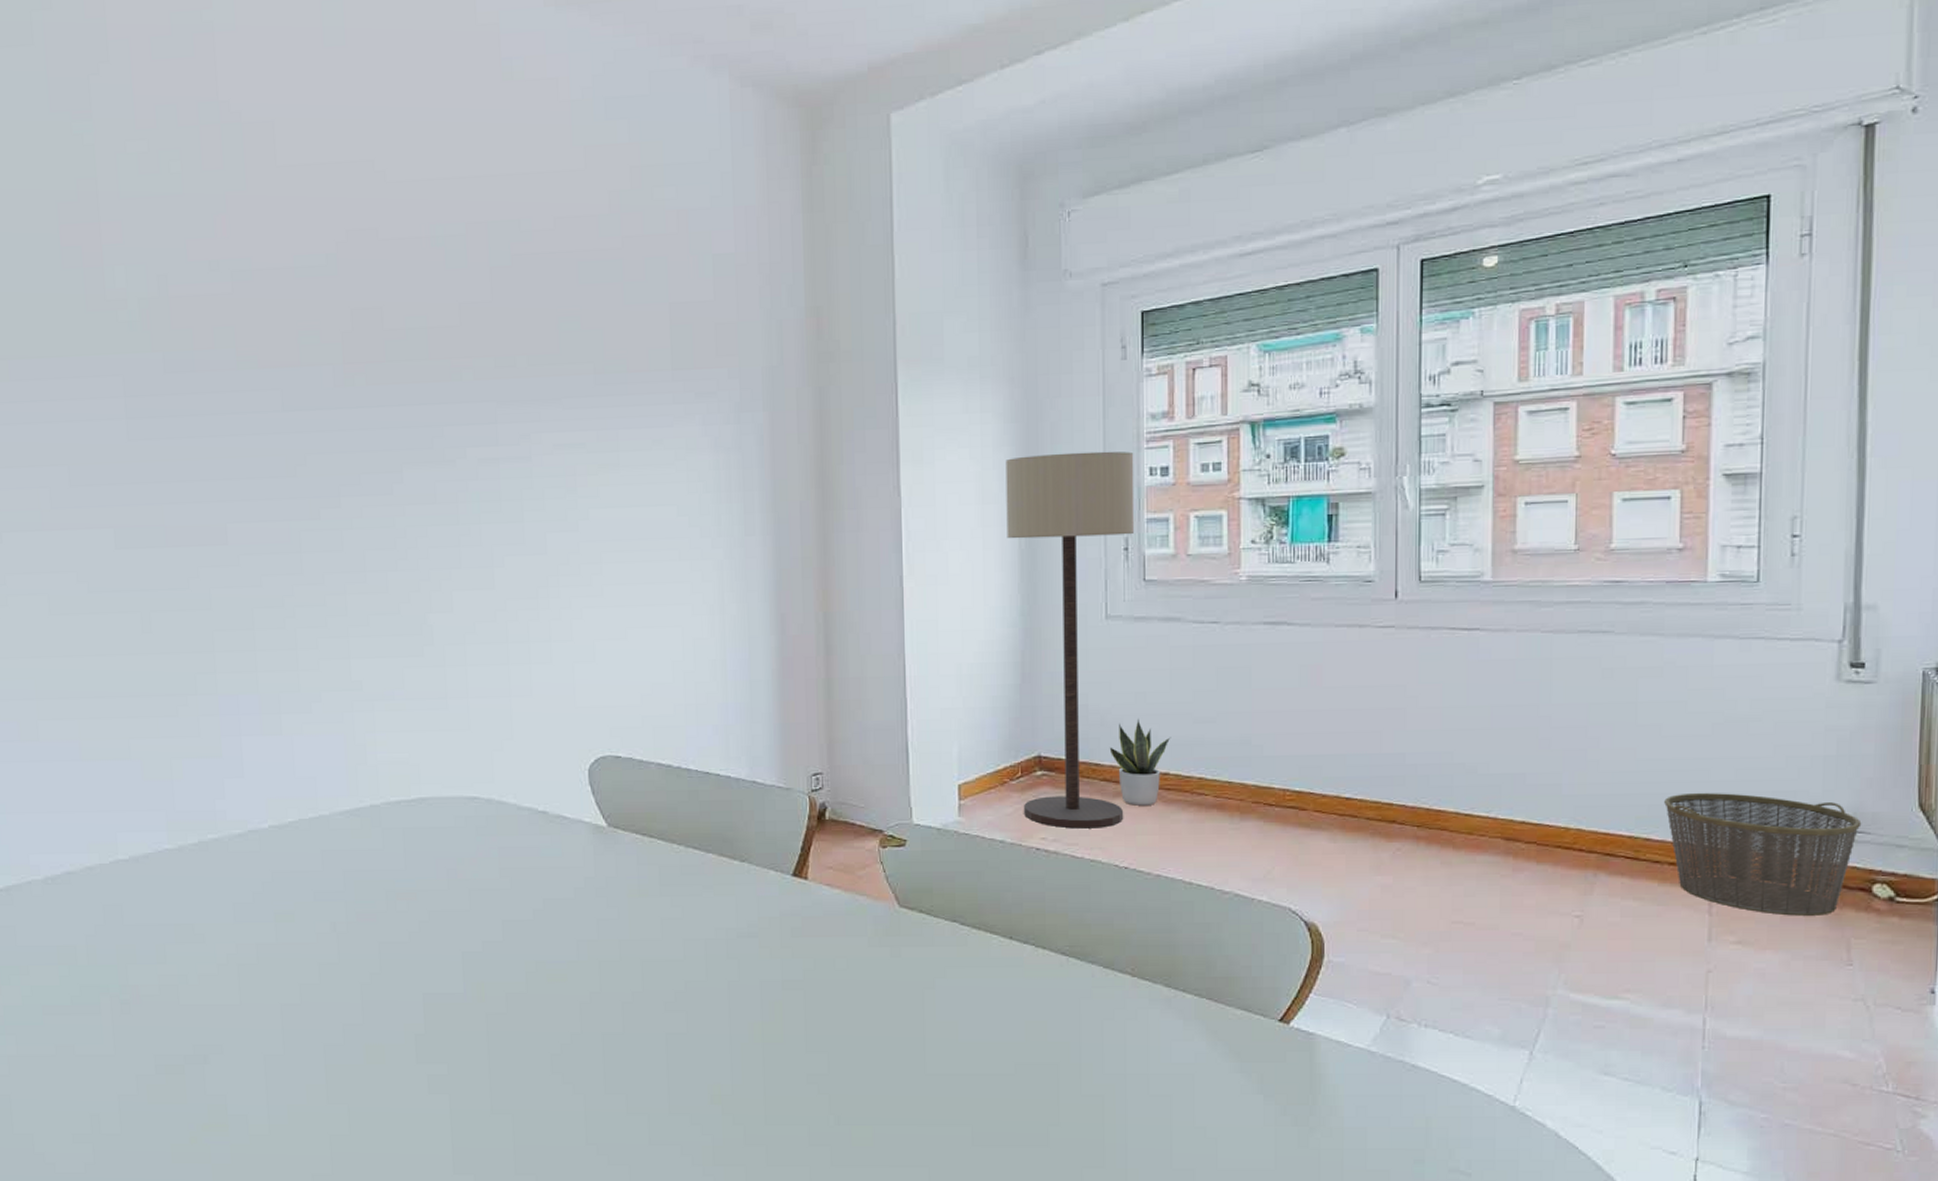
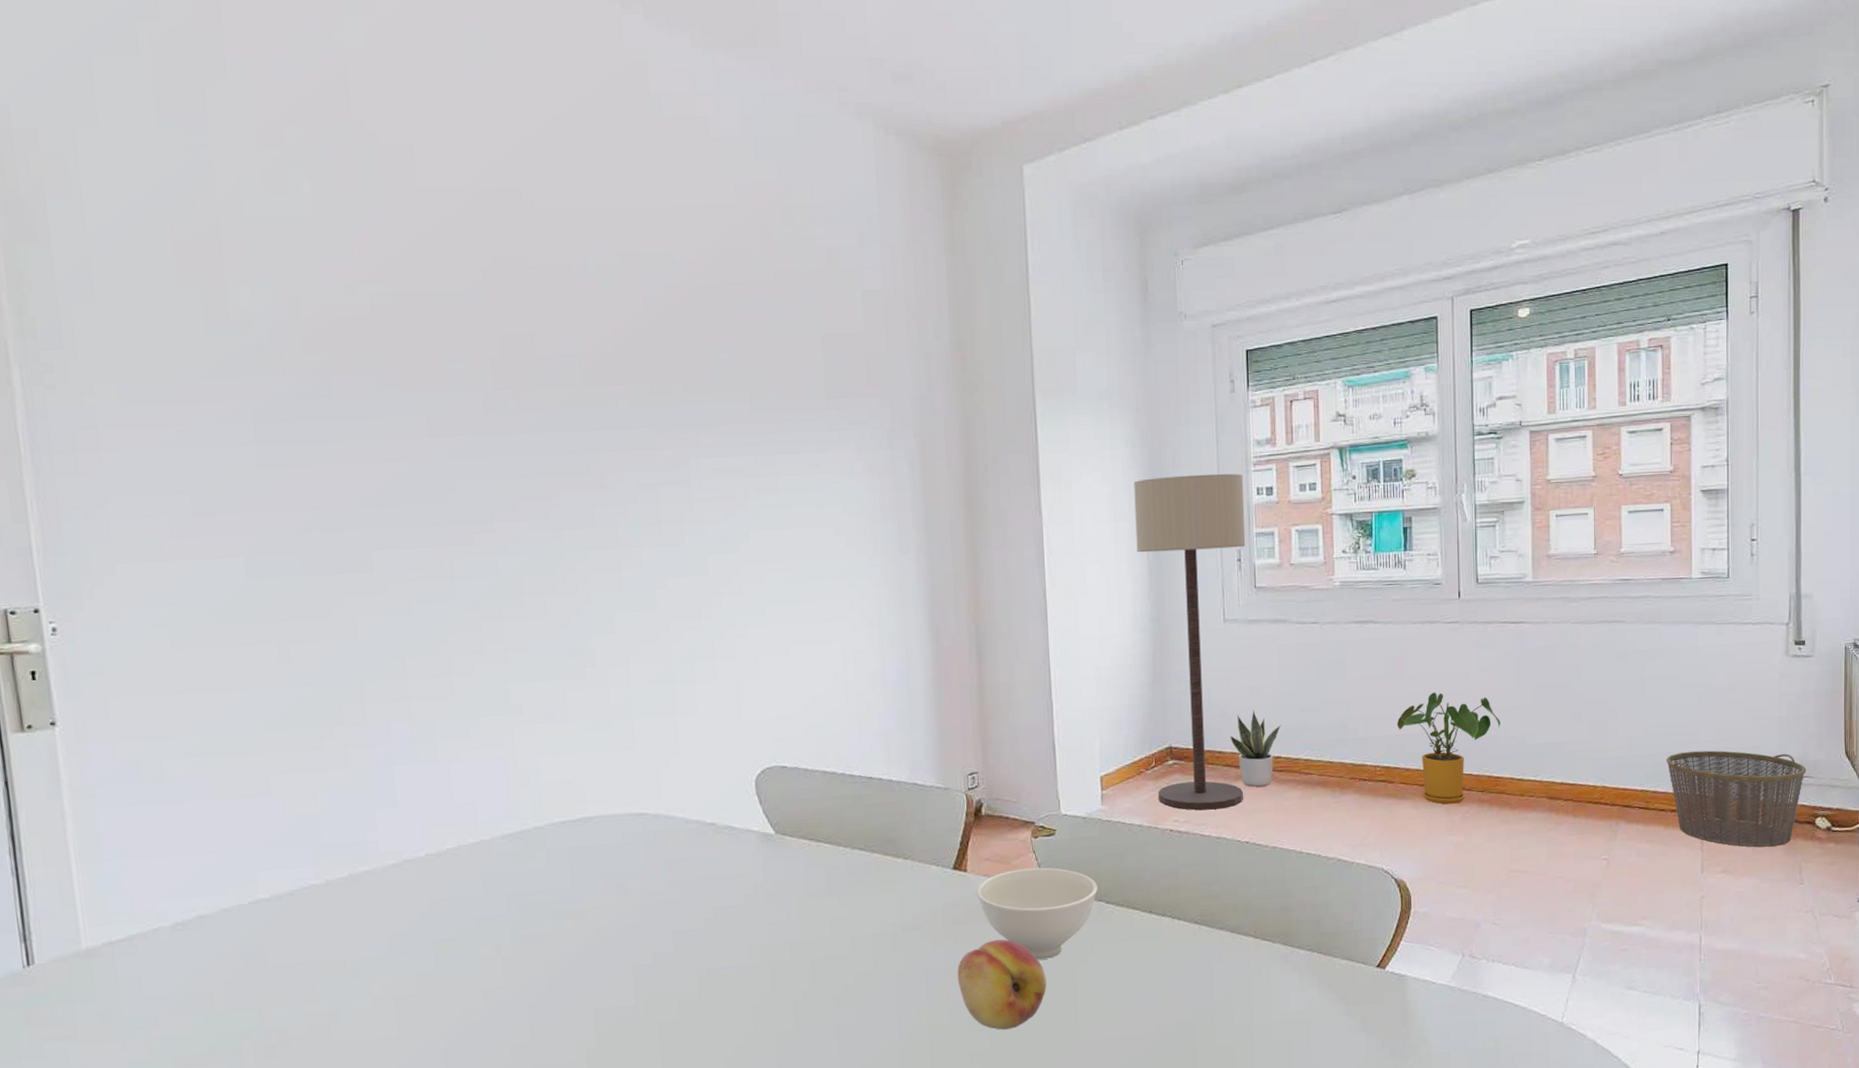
fruit: none [794,956,892,1053] -> present [957,939,1047,1030]
bowl: none [817,880,952,980] -> present [976,867,1098,960]
house plant: none [1312,707,1445,839] -> present [1396,692,1501,804]

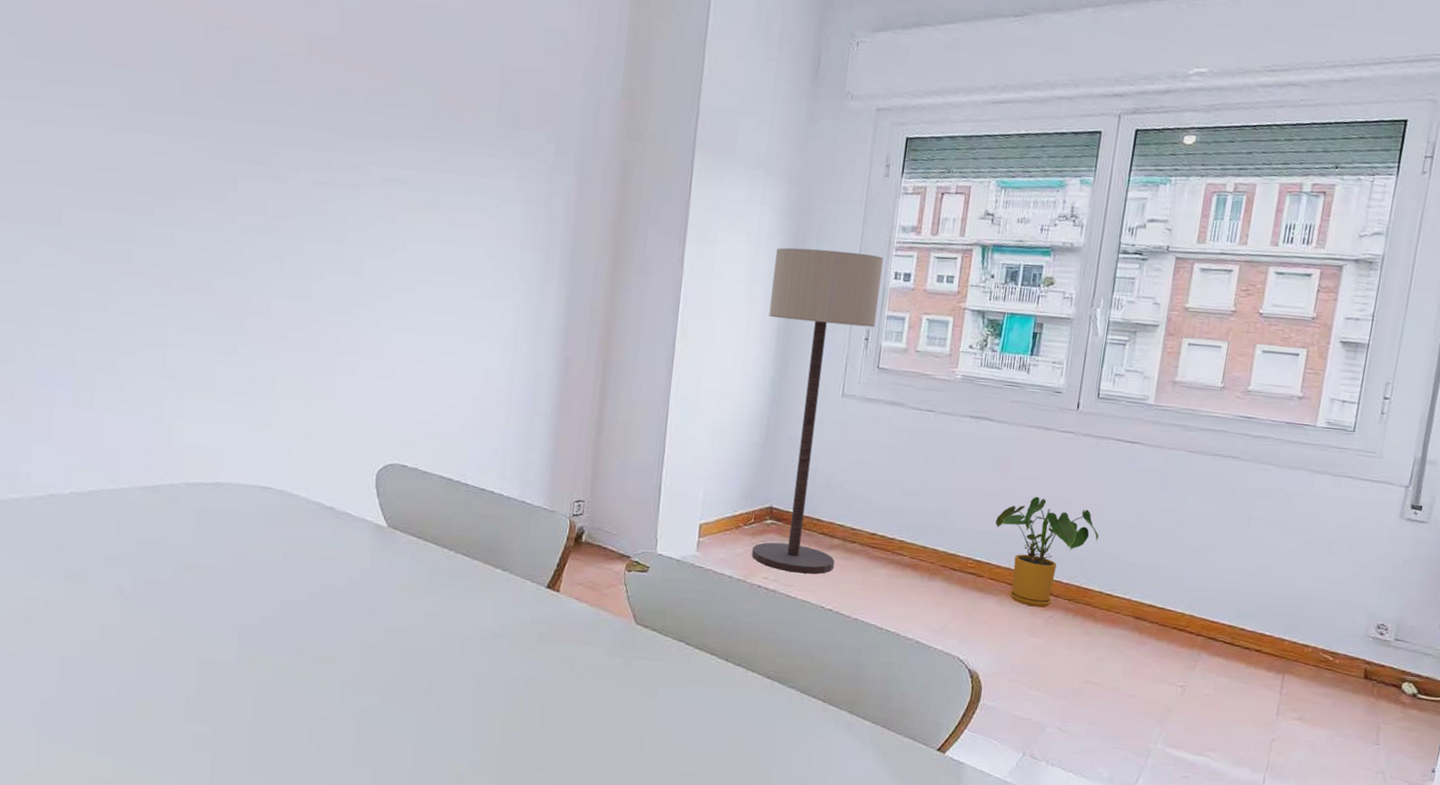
fruit: present [957,939,1047,1030] -> none [535,660,619,746]
bowl: present [976,867,1098,960] -> none [565,598,681,687]
potted plant: present [1230,709,1282,788] -> none [830,484,882,560]
basket: present [1666,750,1807,848] -> none [1259,595,1402,704]

